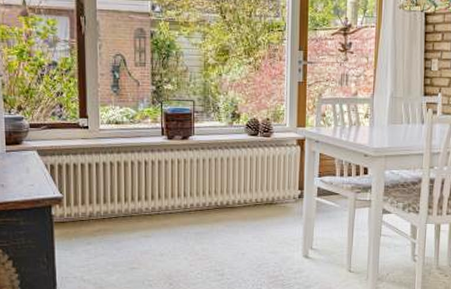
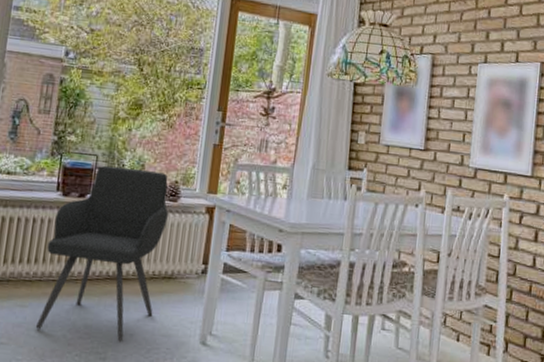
armchair: none [160,109,263,259] -> present [35,166,168,341]

